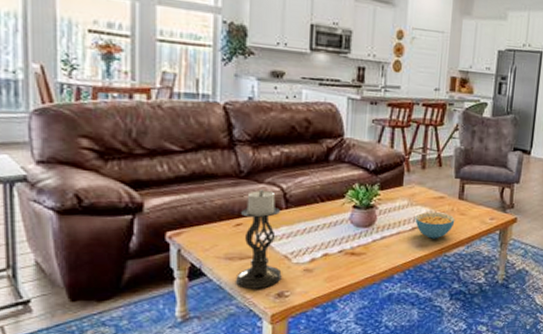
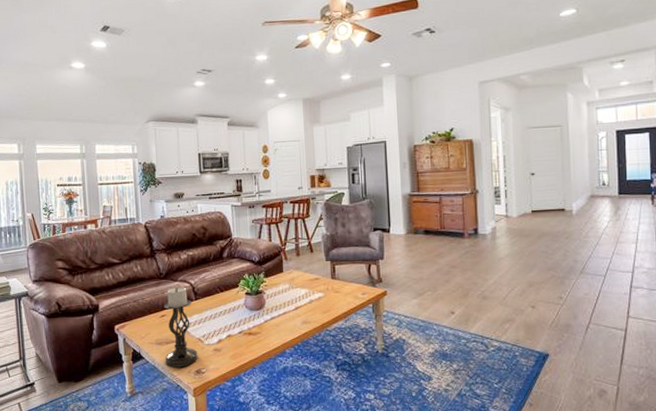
cereal bowl: present [415,212,455,239] -> none [297,292,331,316]

